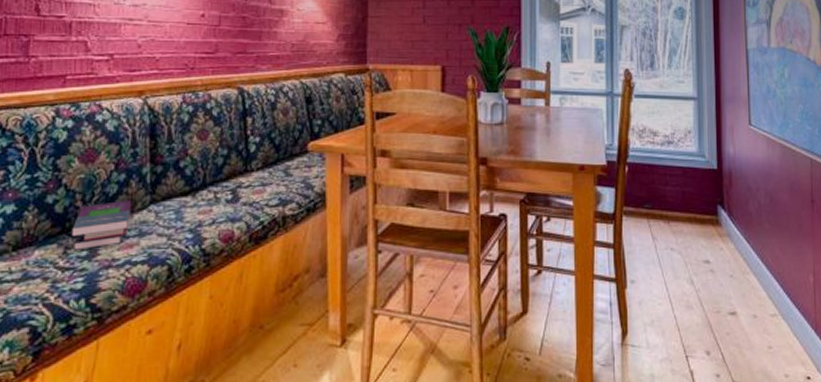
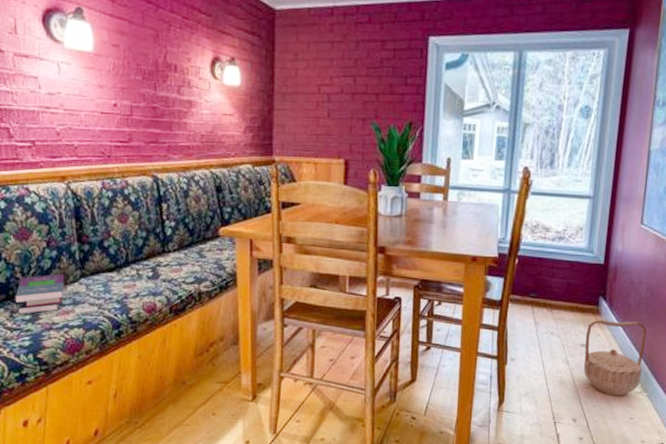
basket: none [708,230,774,322] -> present [583,319,647,397]

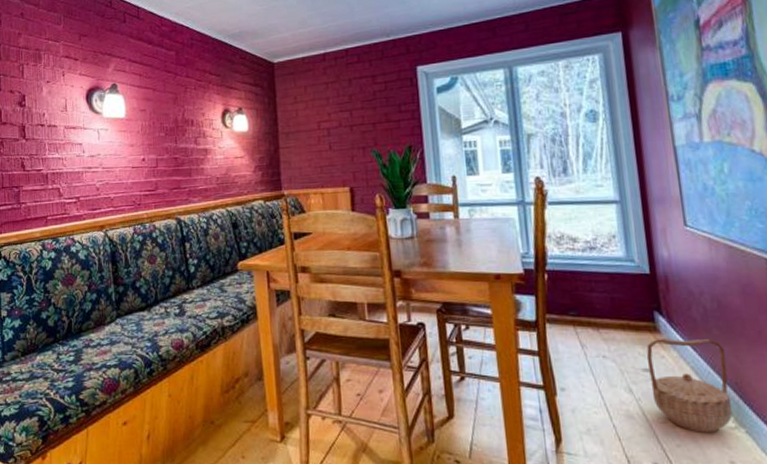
books: present [15,274,65,315] -> none [61,316,103,357]

